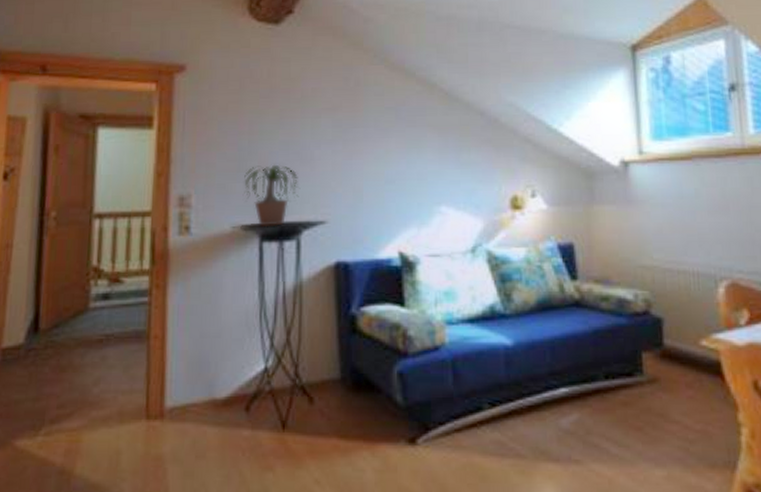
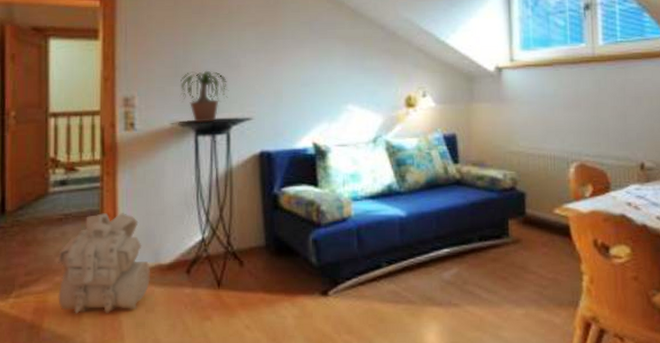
backpack: none [93,334,204,458] -> present [57,213,151,314]

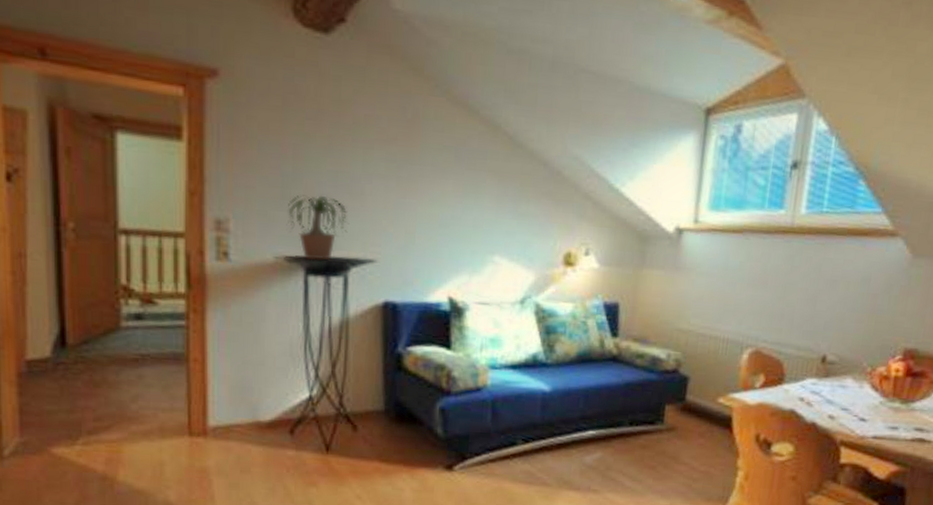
backpack: present [57,213,151,314] -> none [133,357,248,470]

